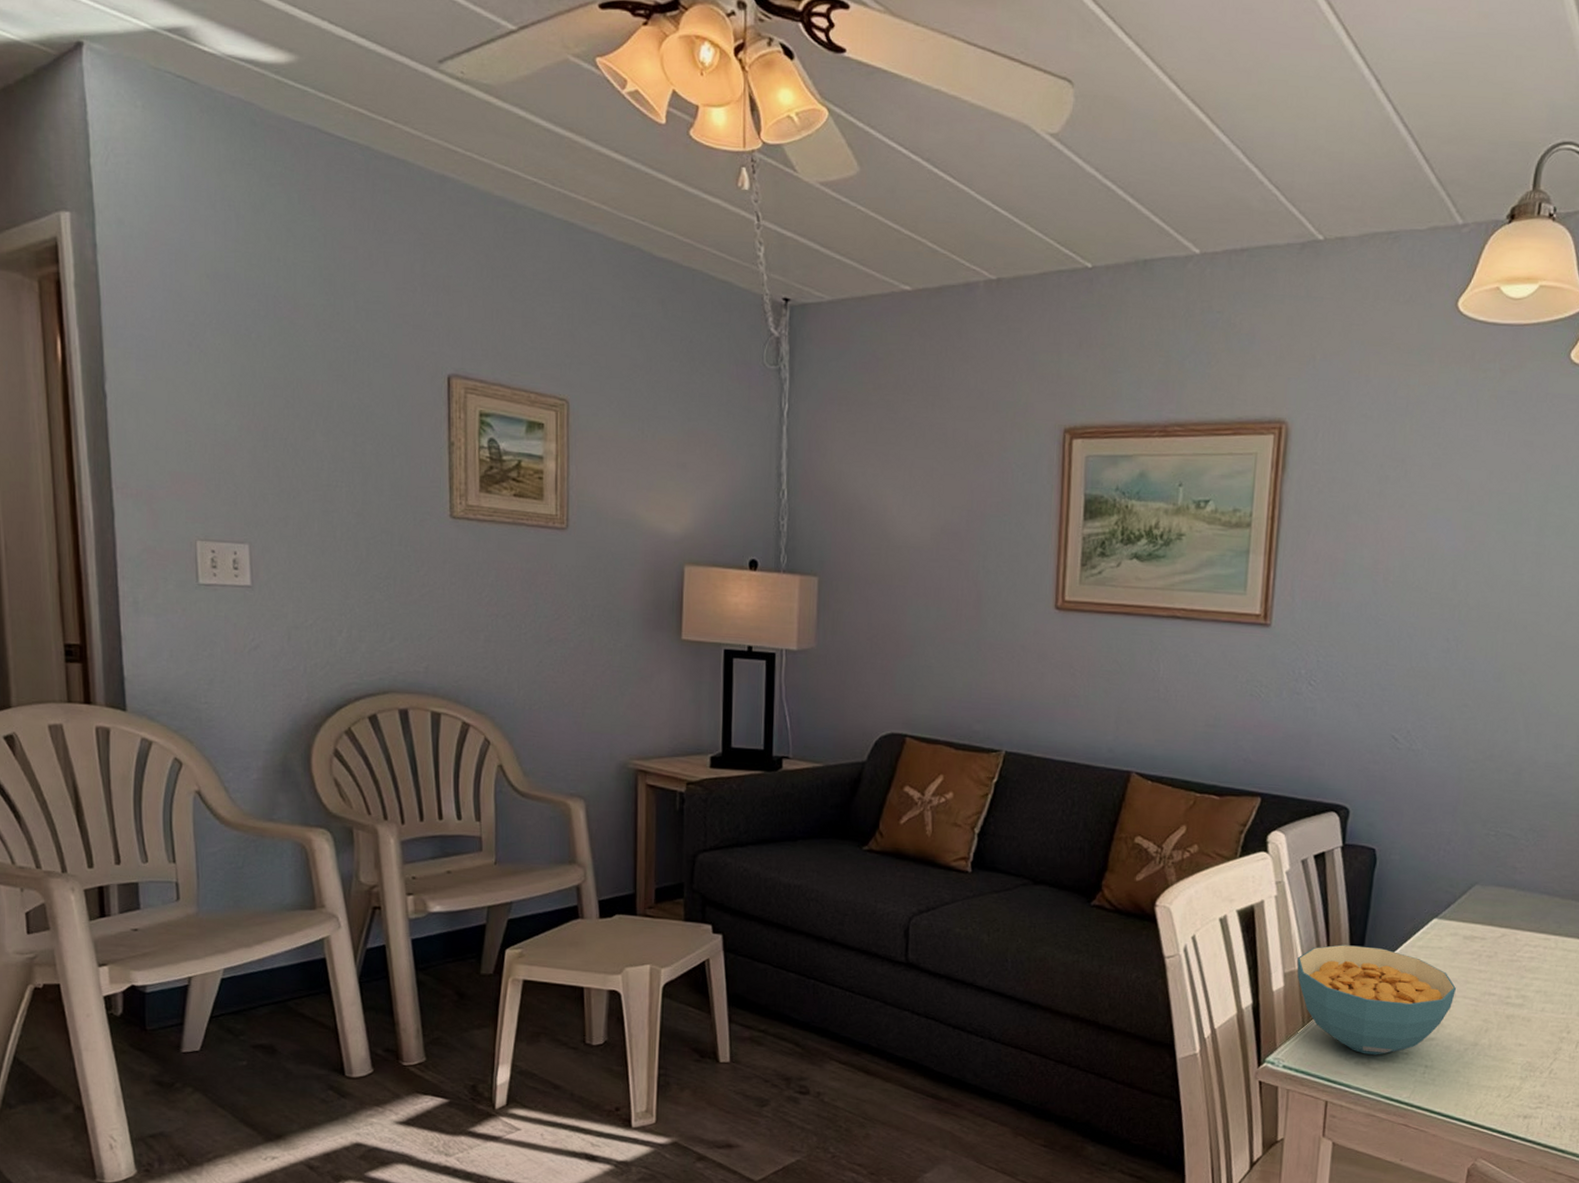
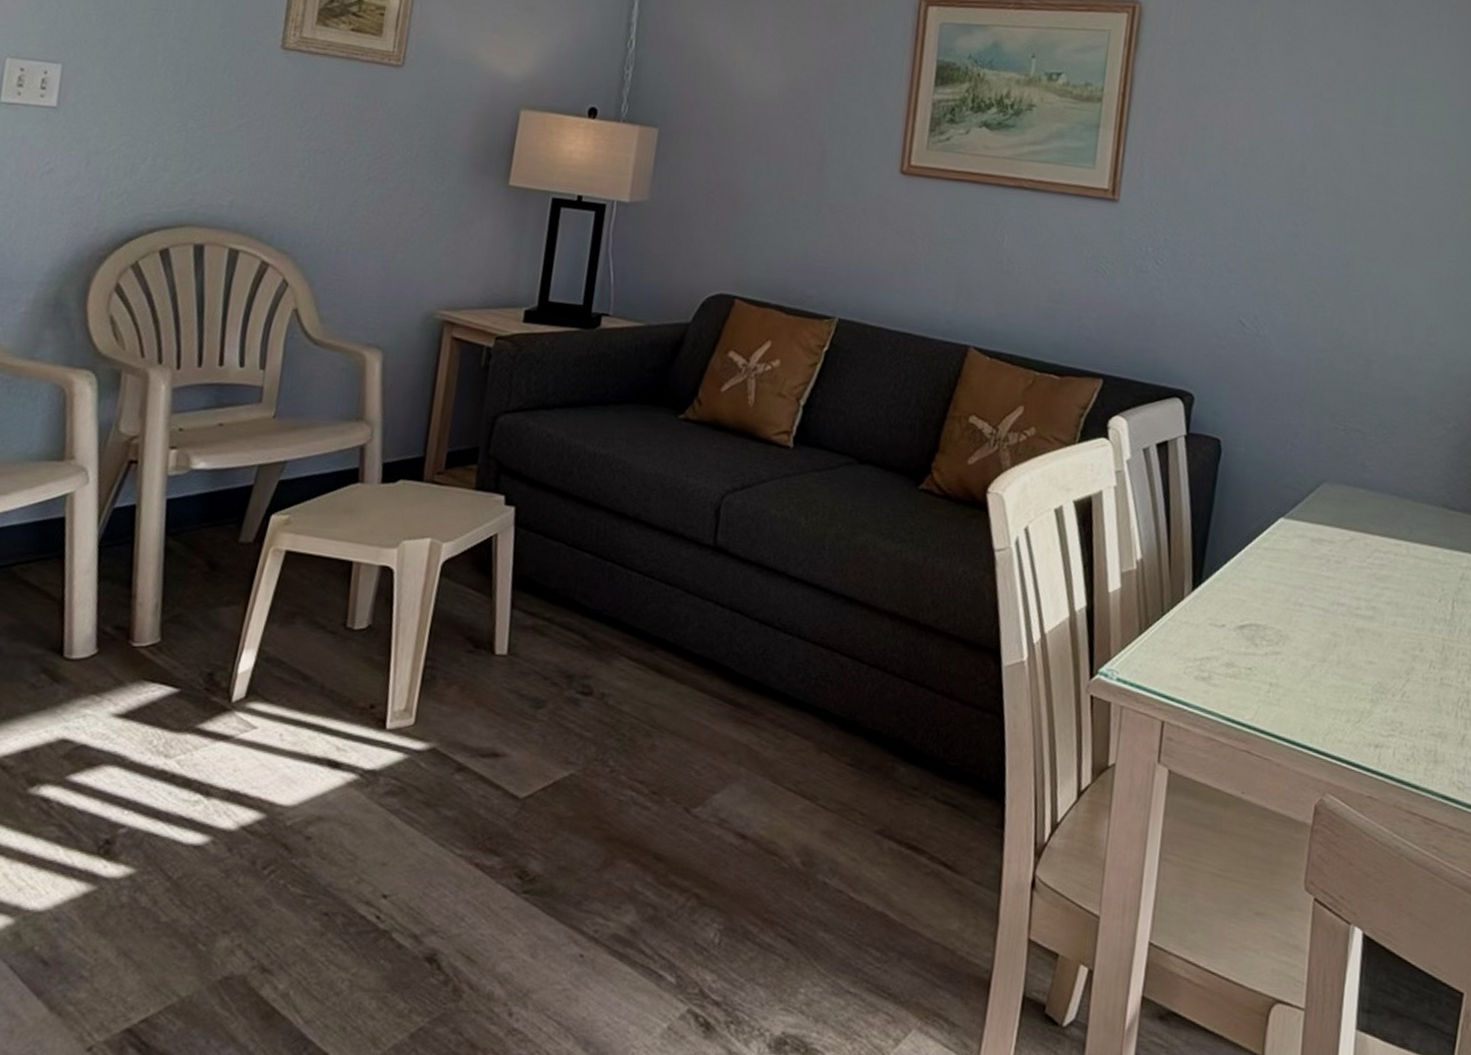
cereal bowl: present [1297,944,1456,1055] -> none [1135,543,1303,670]

